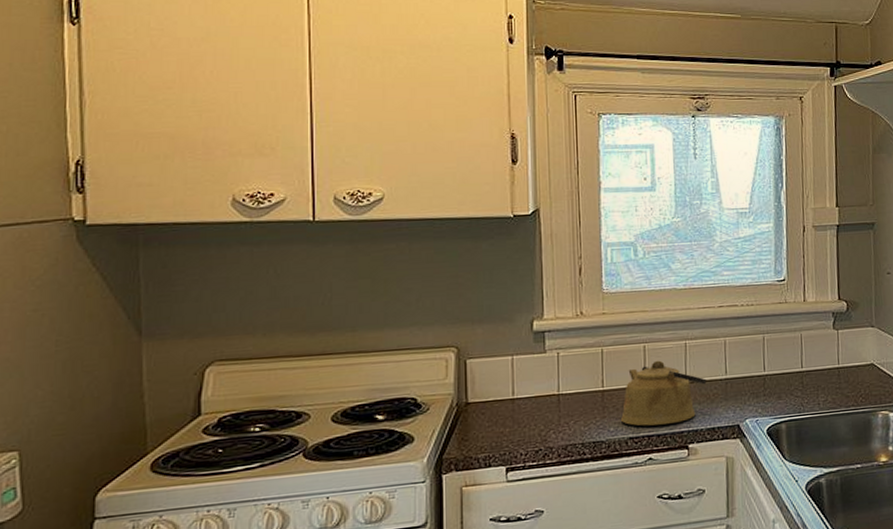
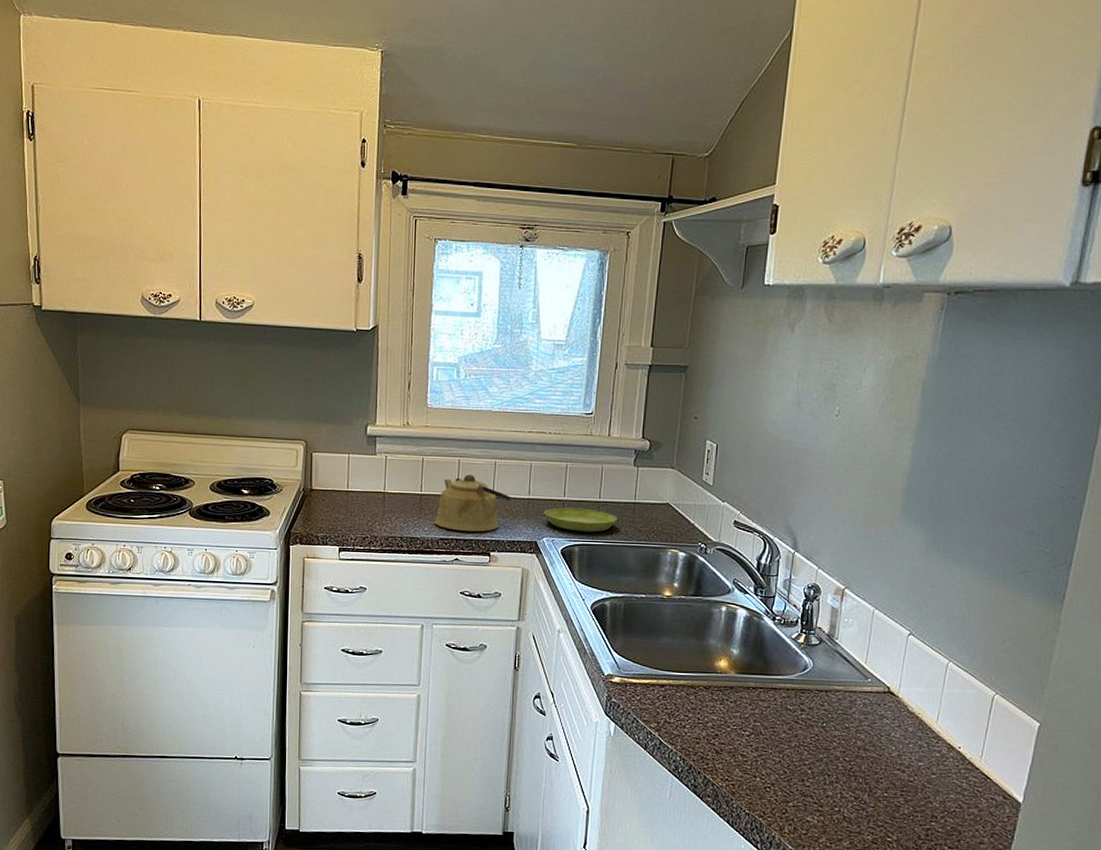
saucer: none [744,381,823,407] -> present [544,507,617,532]

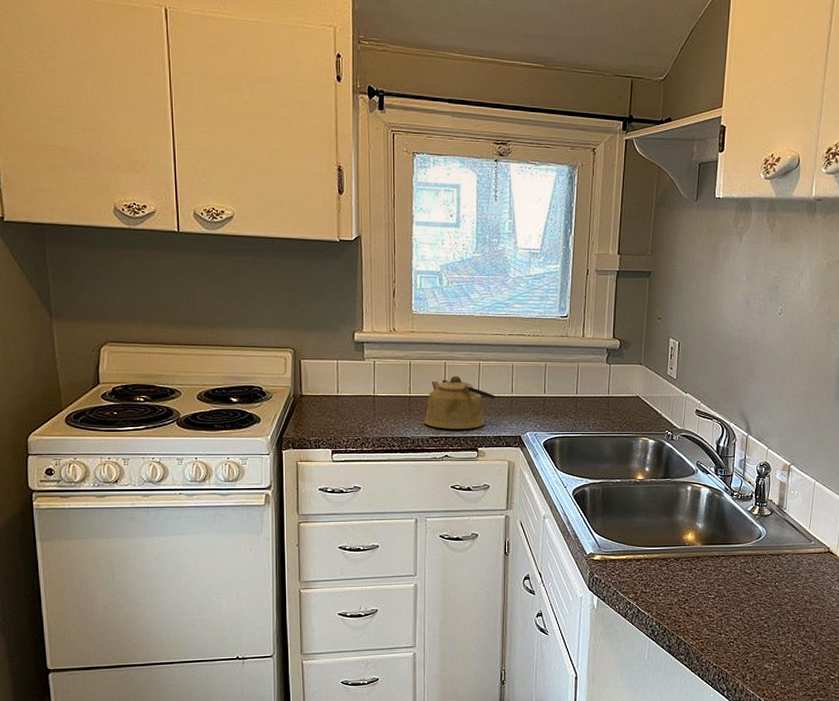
saucer: present [544,507,617,532] -> none [527,404,593,425]

